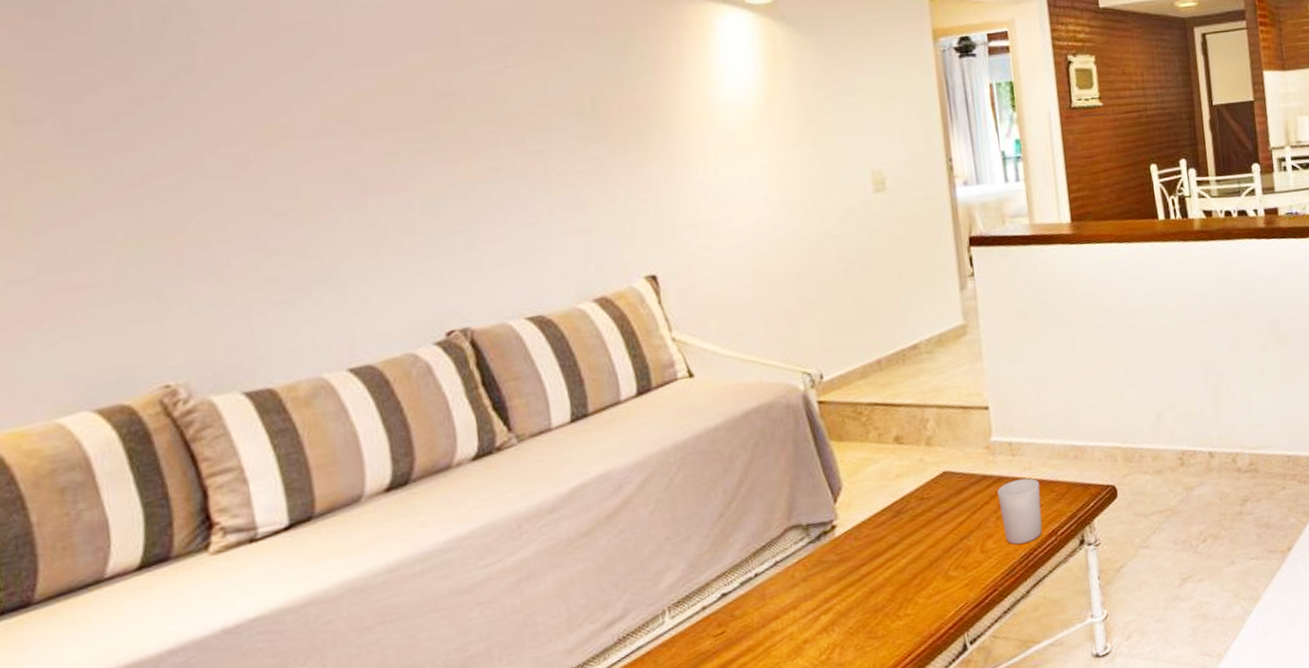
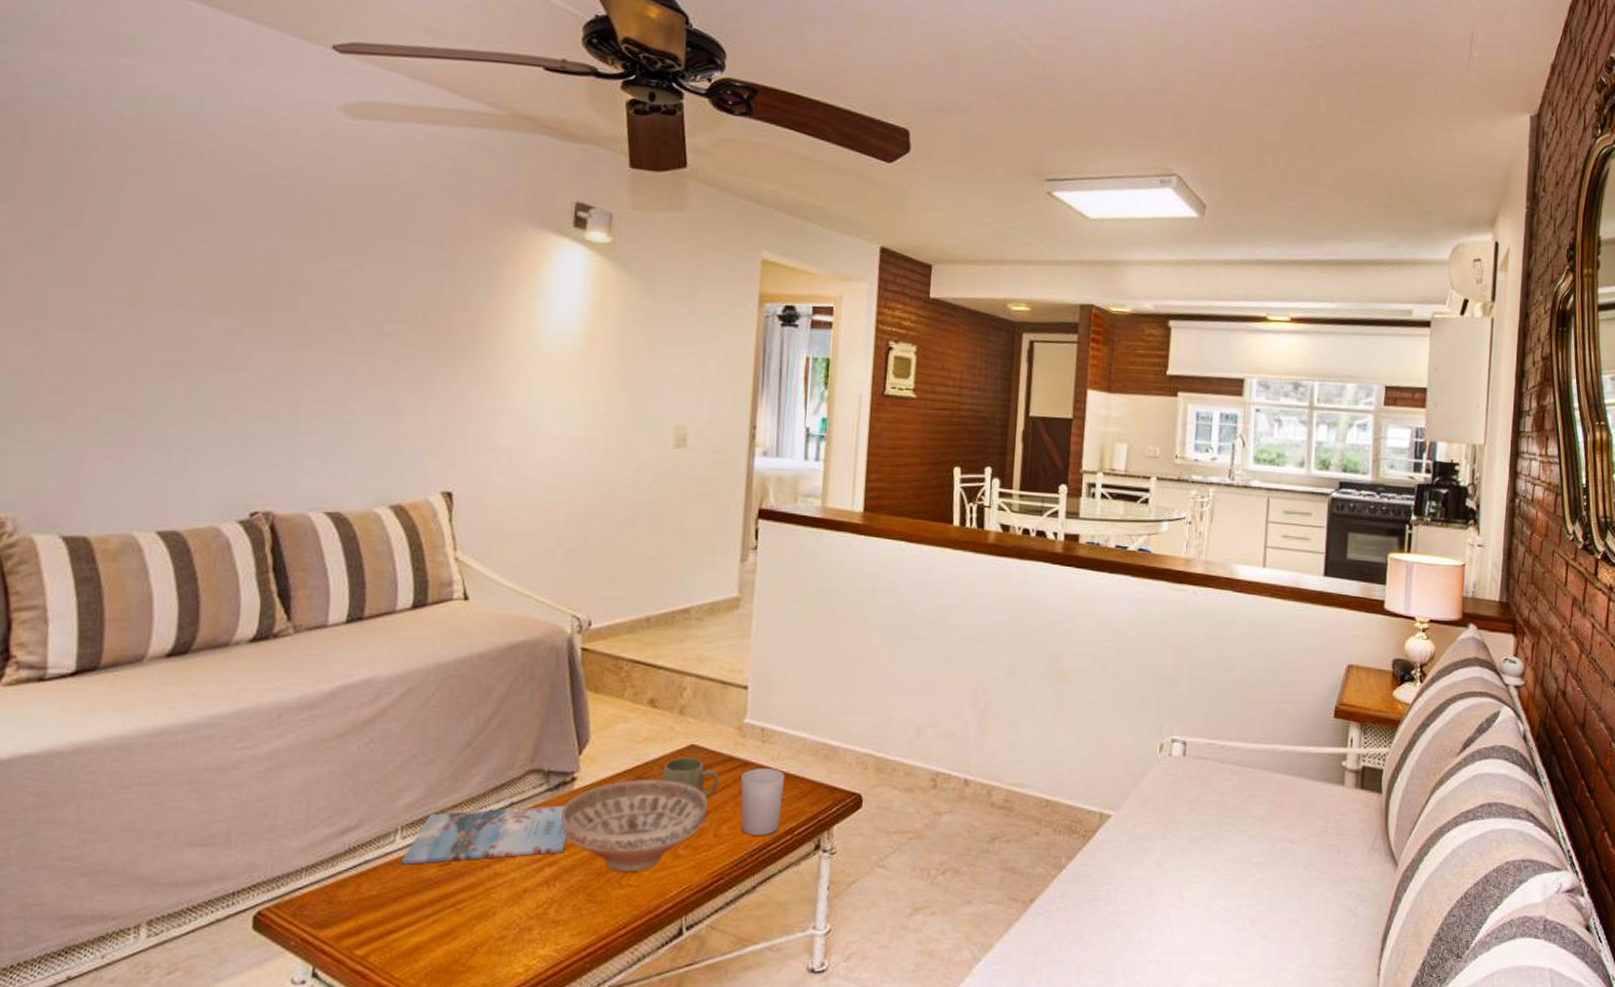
magazine: none [673,553,838,644] -> present [400,805,567,865]
decorative bowl: none [827,508,971,605] -> present [561,778,708,873]
mug: none [919,483,976,518] -> present [661,757,718,796]

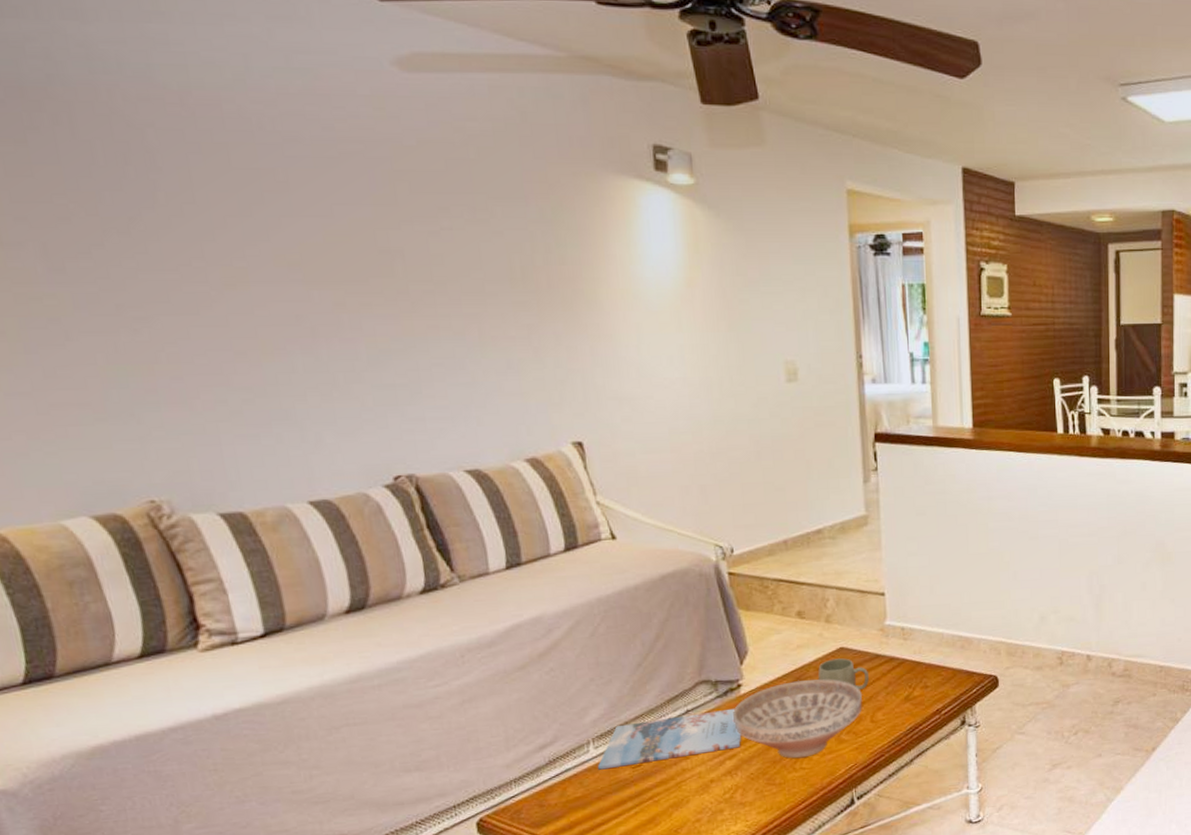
candle holder: present [740,767,786,836] -> none [889,661,928,719]

